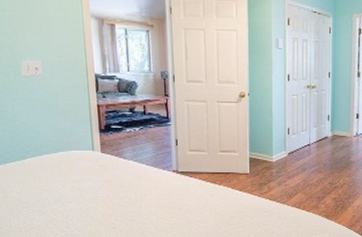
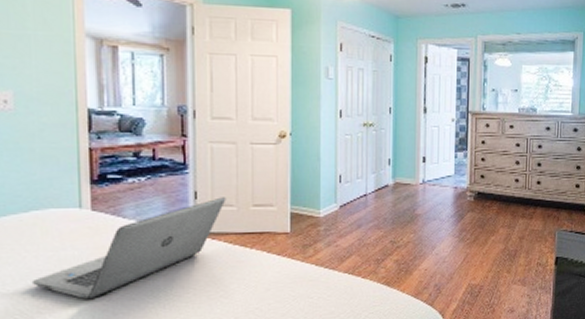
laptop: none [62,144,200,220] -> present [31,197,226,300]

